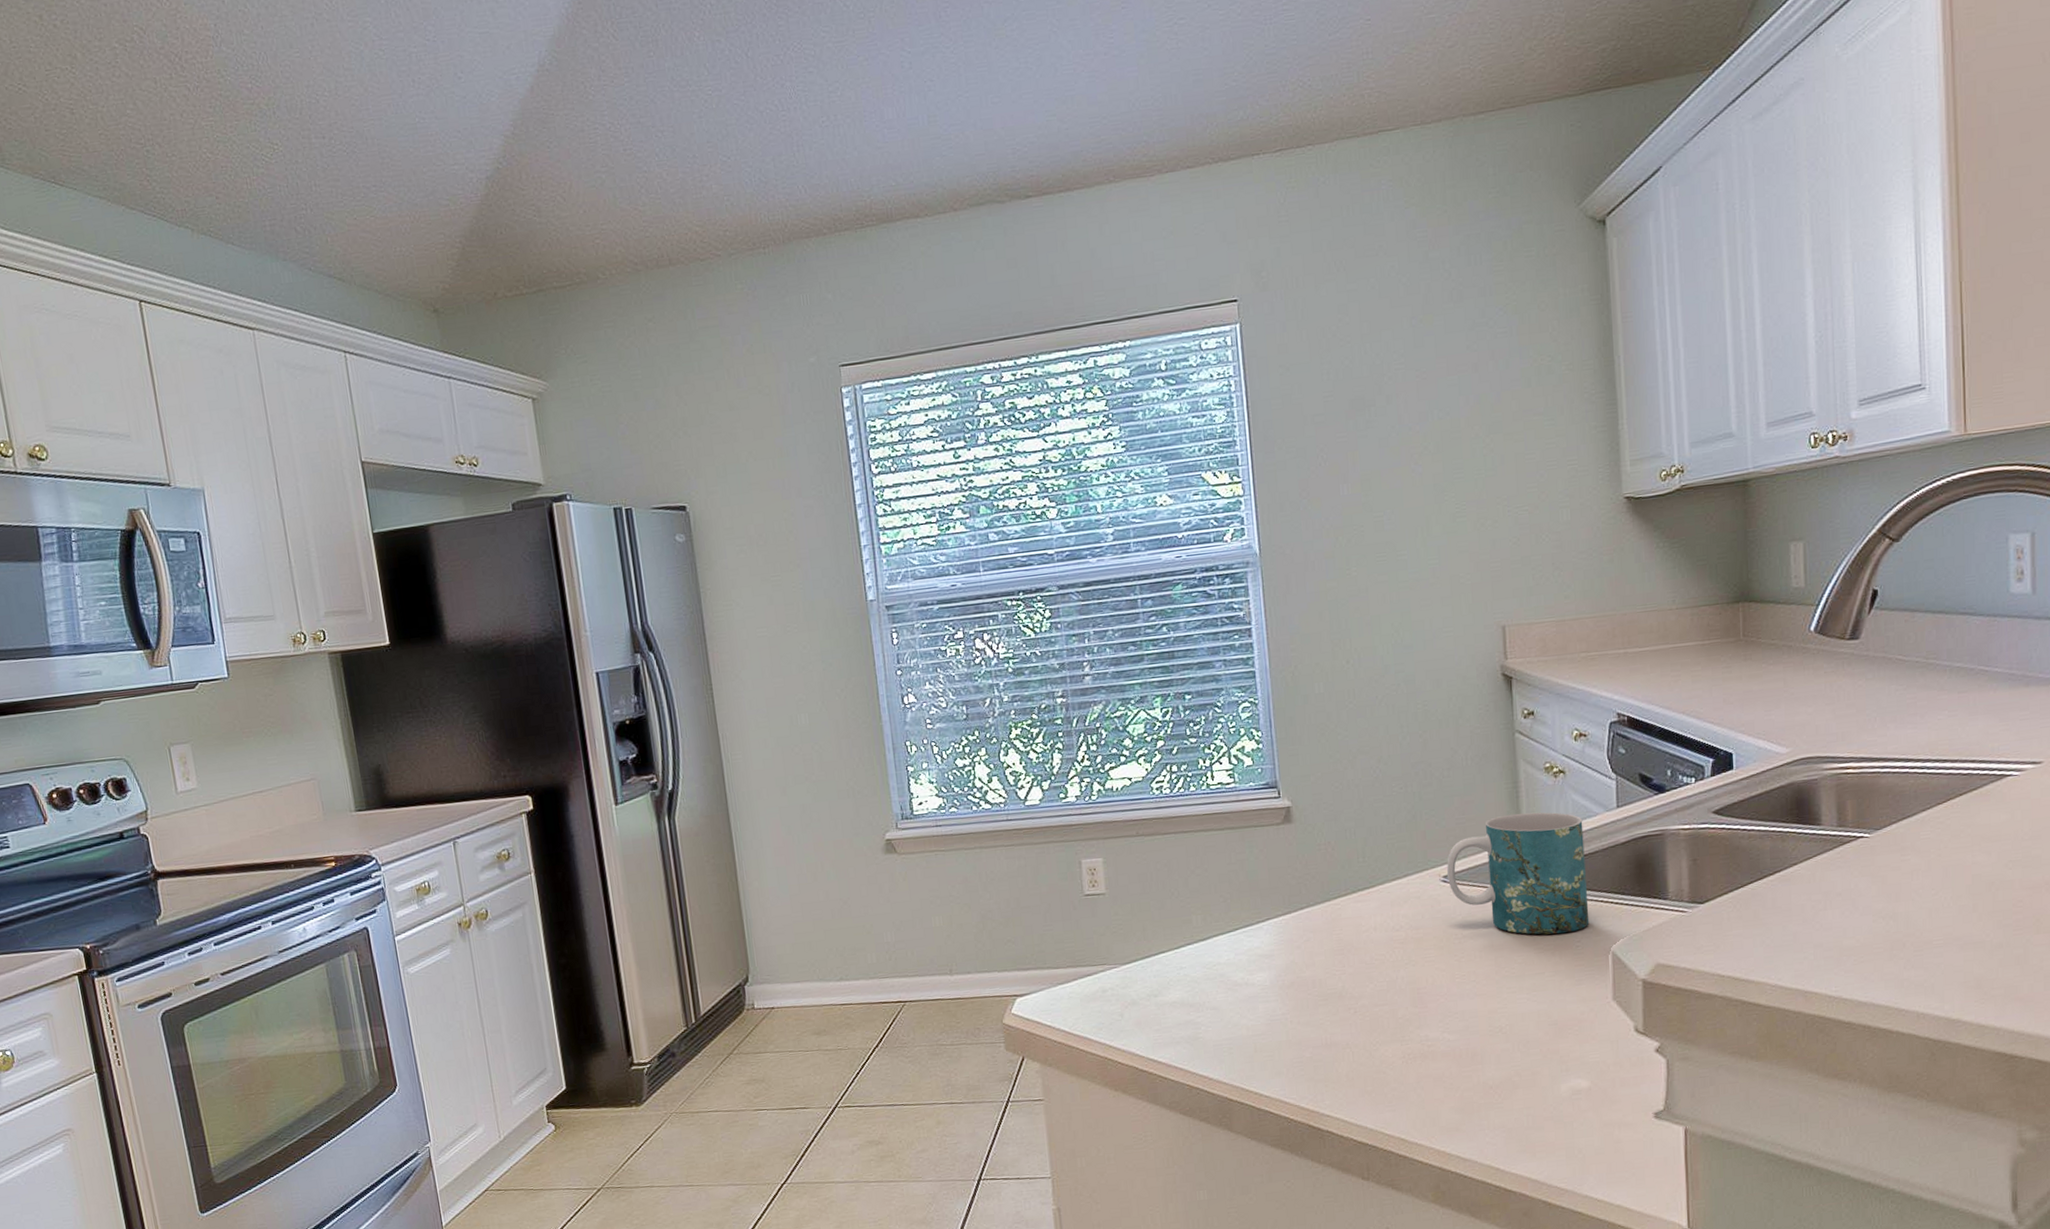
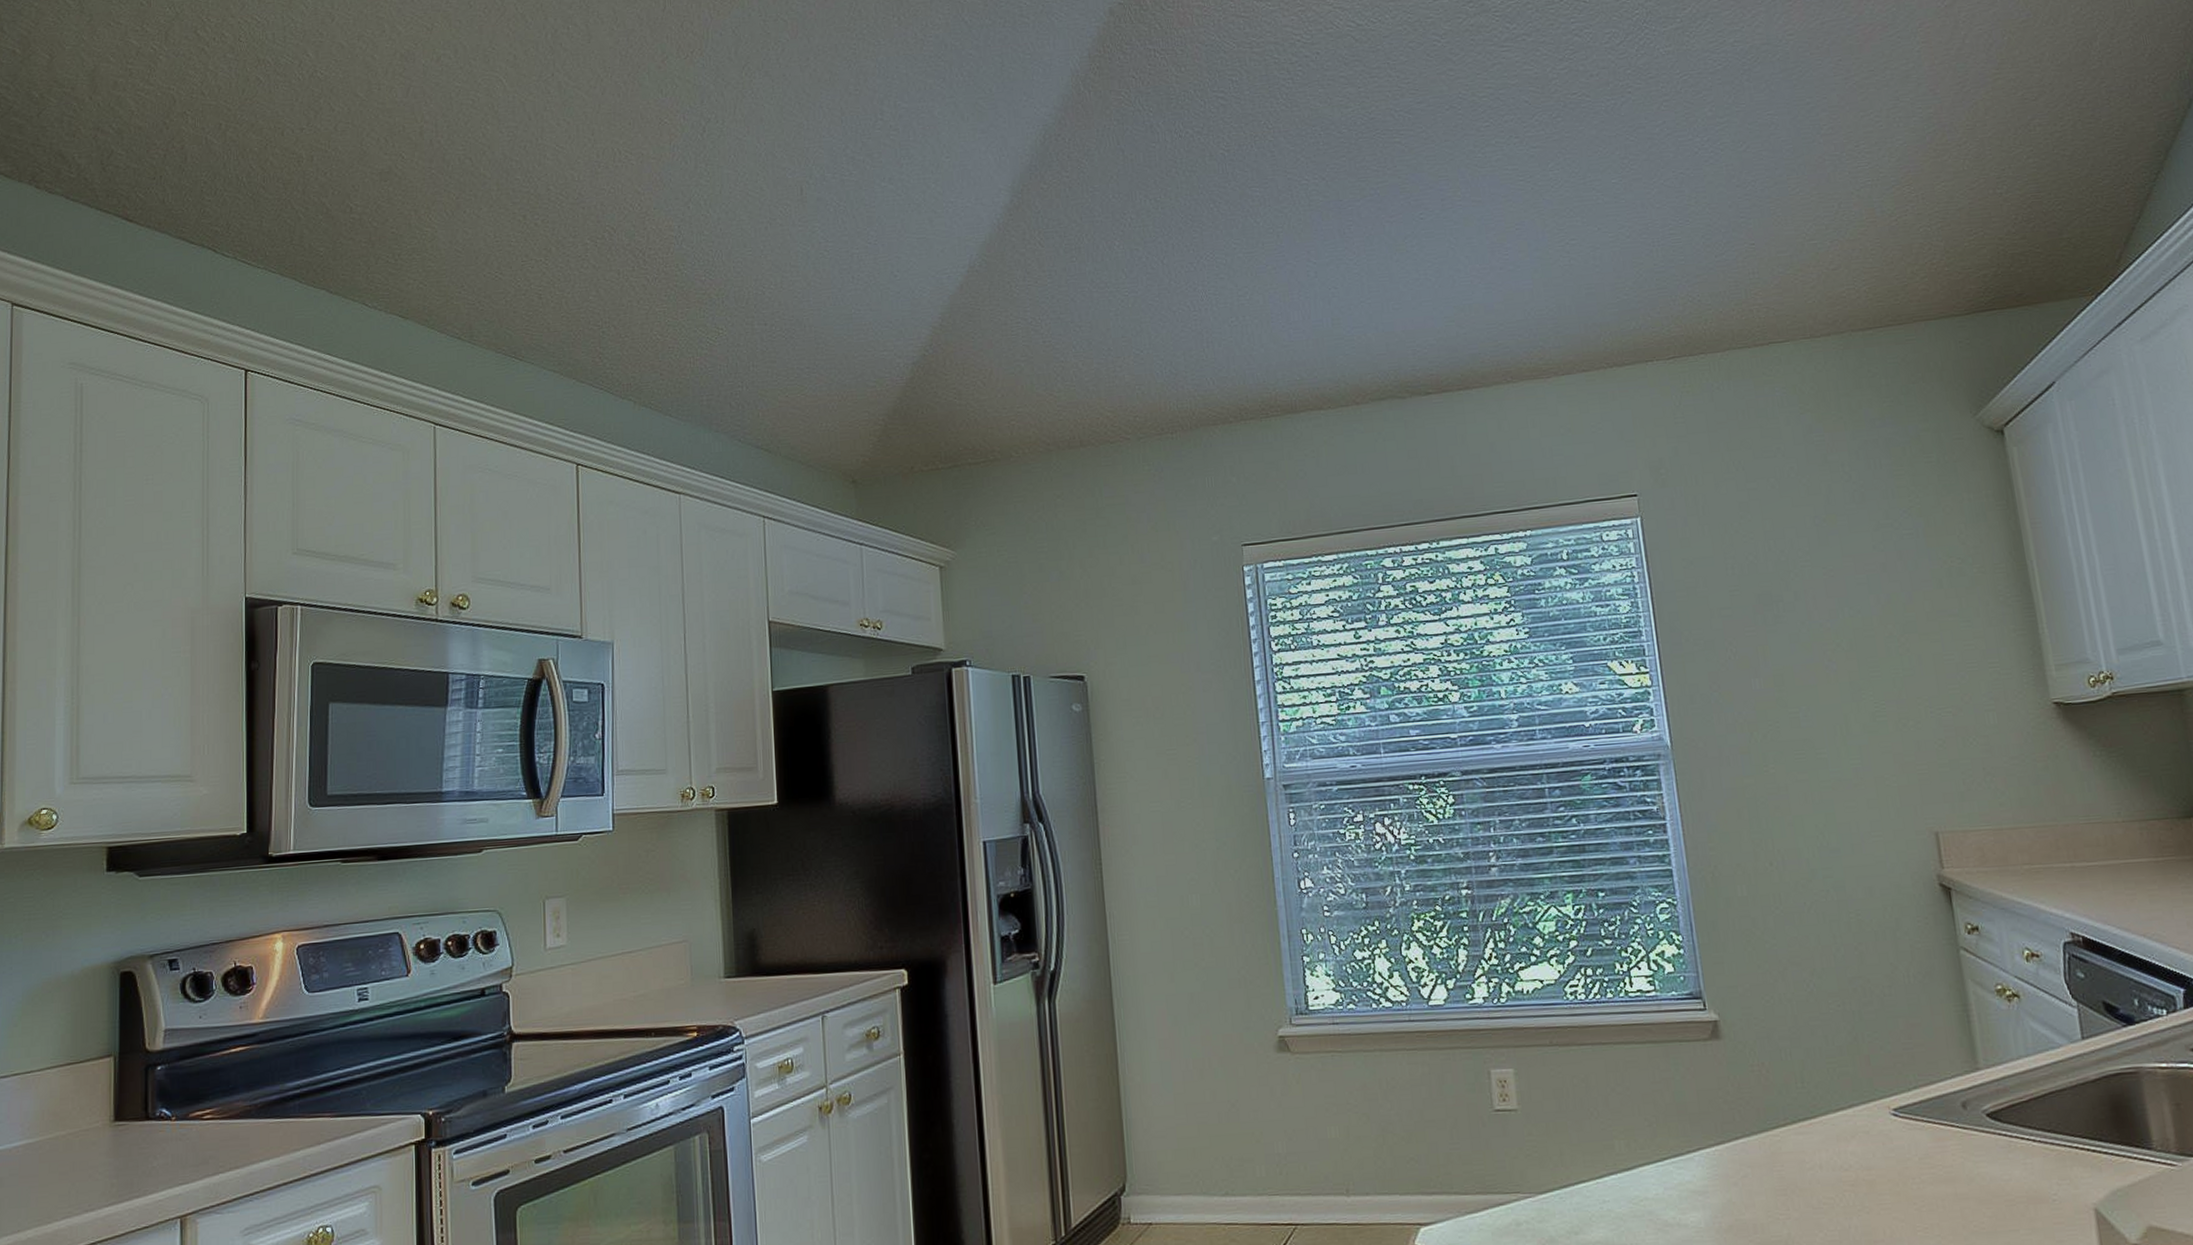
mug: present [1447,812,1590,935] -> none [1896,1040,2065,1184]

